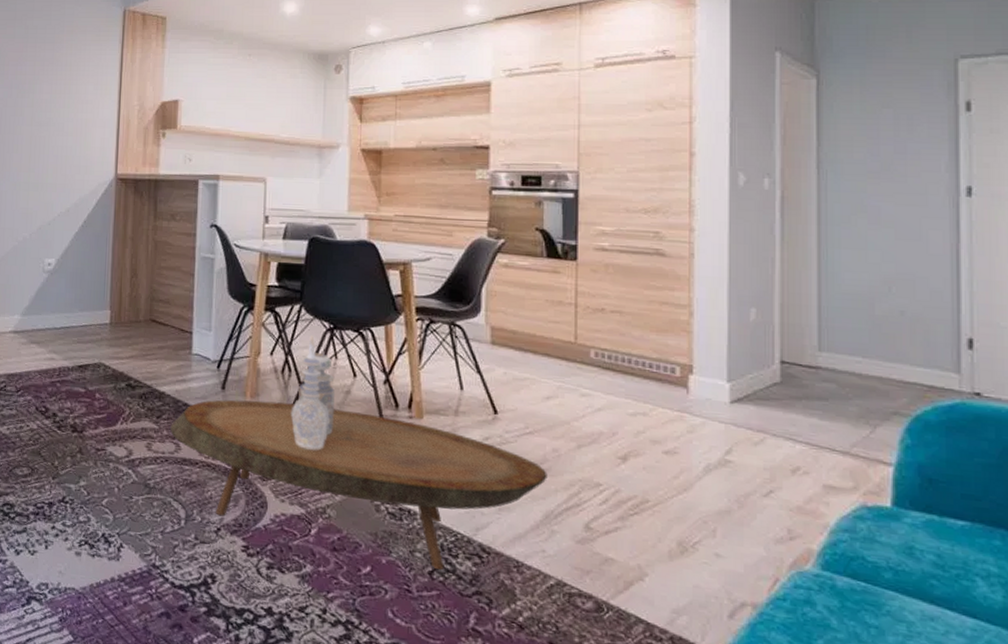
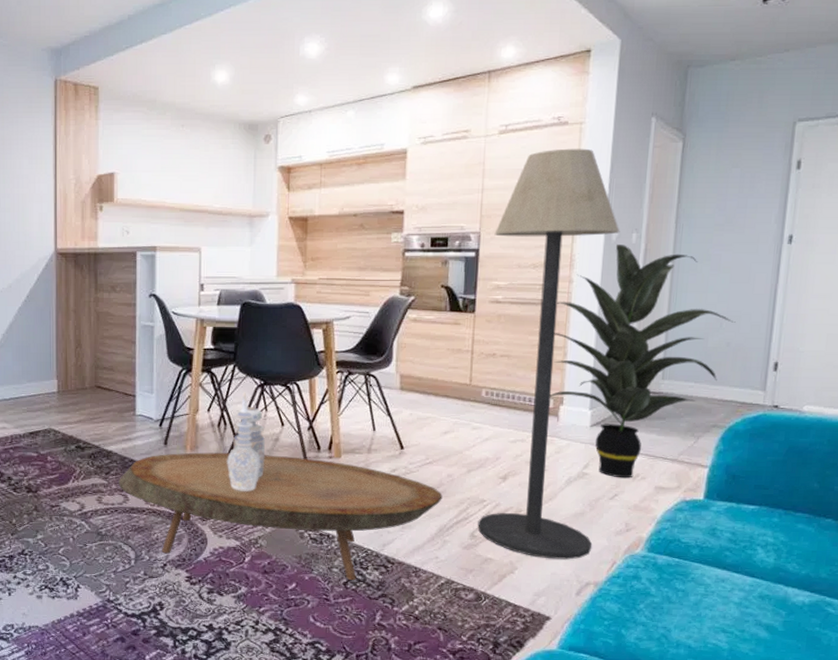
floor lamp: none [593,83,748,570] -> present [477,148,620,560]
indoor plant: none [676,190,909,472] -> present [550,245,736,478]

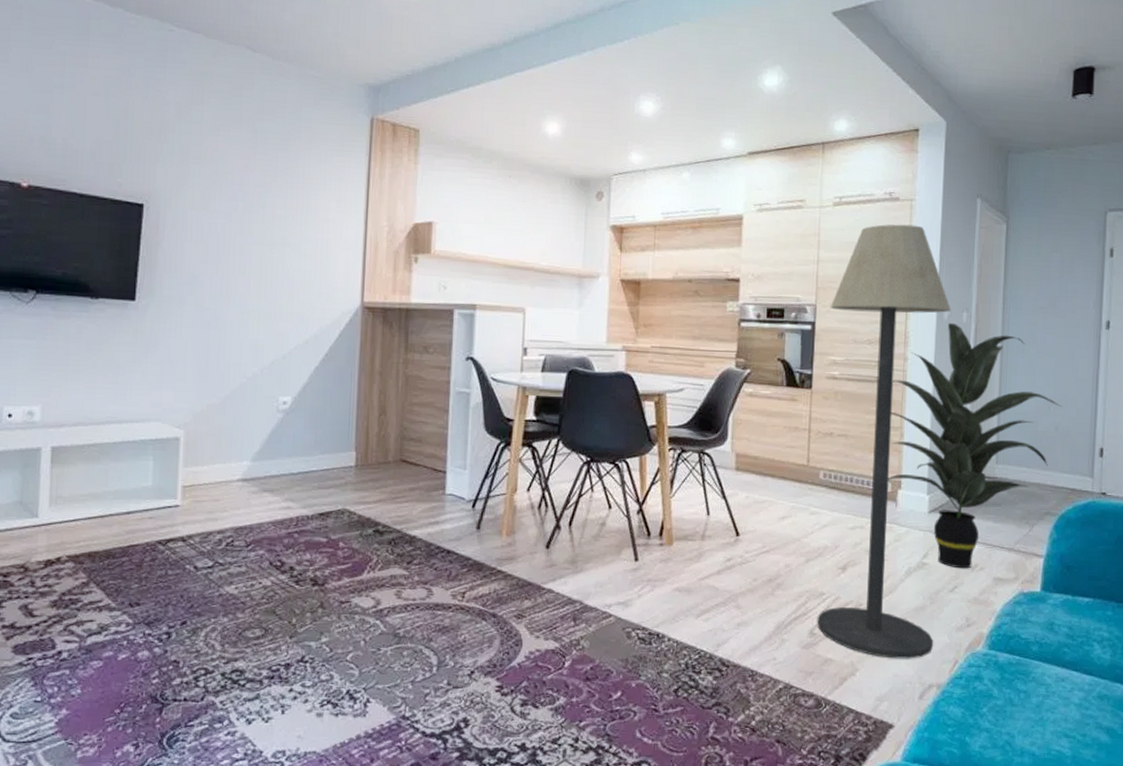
coffee table: present [119,452,443,580] -> none [422,538,780,686]
decorative vase: present [226,392,265,491] -> none [546,470,591,584]

